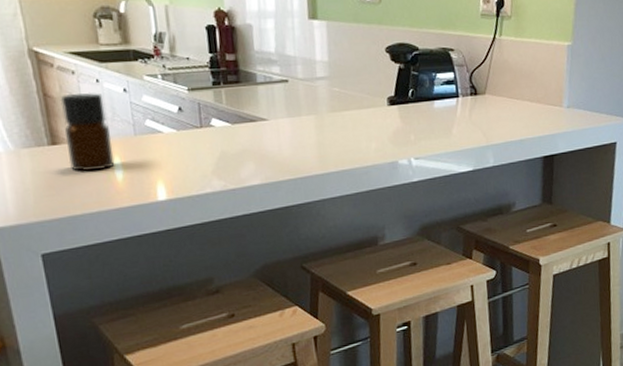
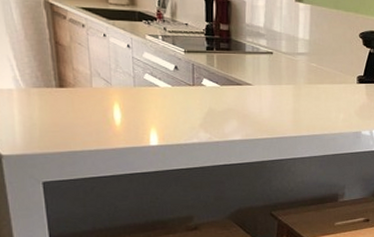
bottle: present [60,92,115,171] -> none [70,44,114,113]

